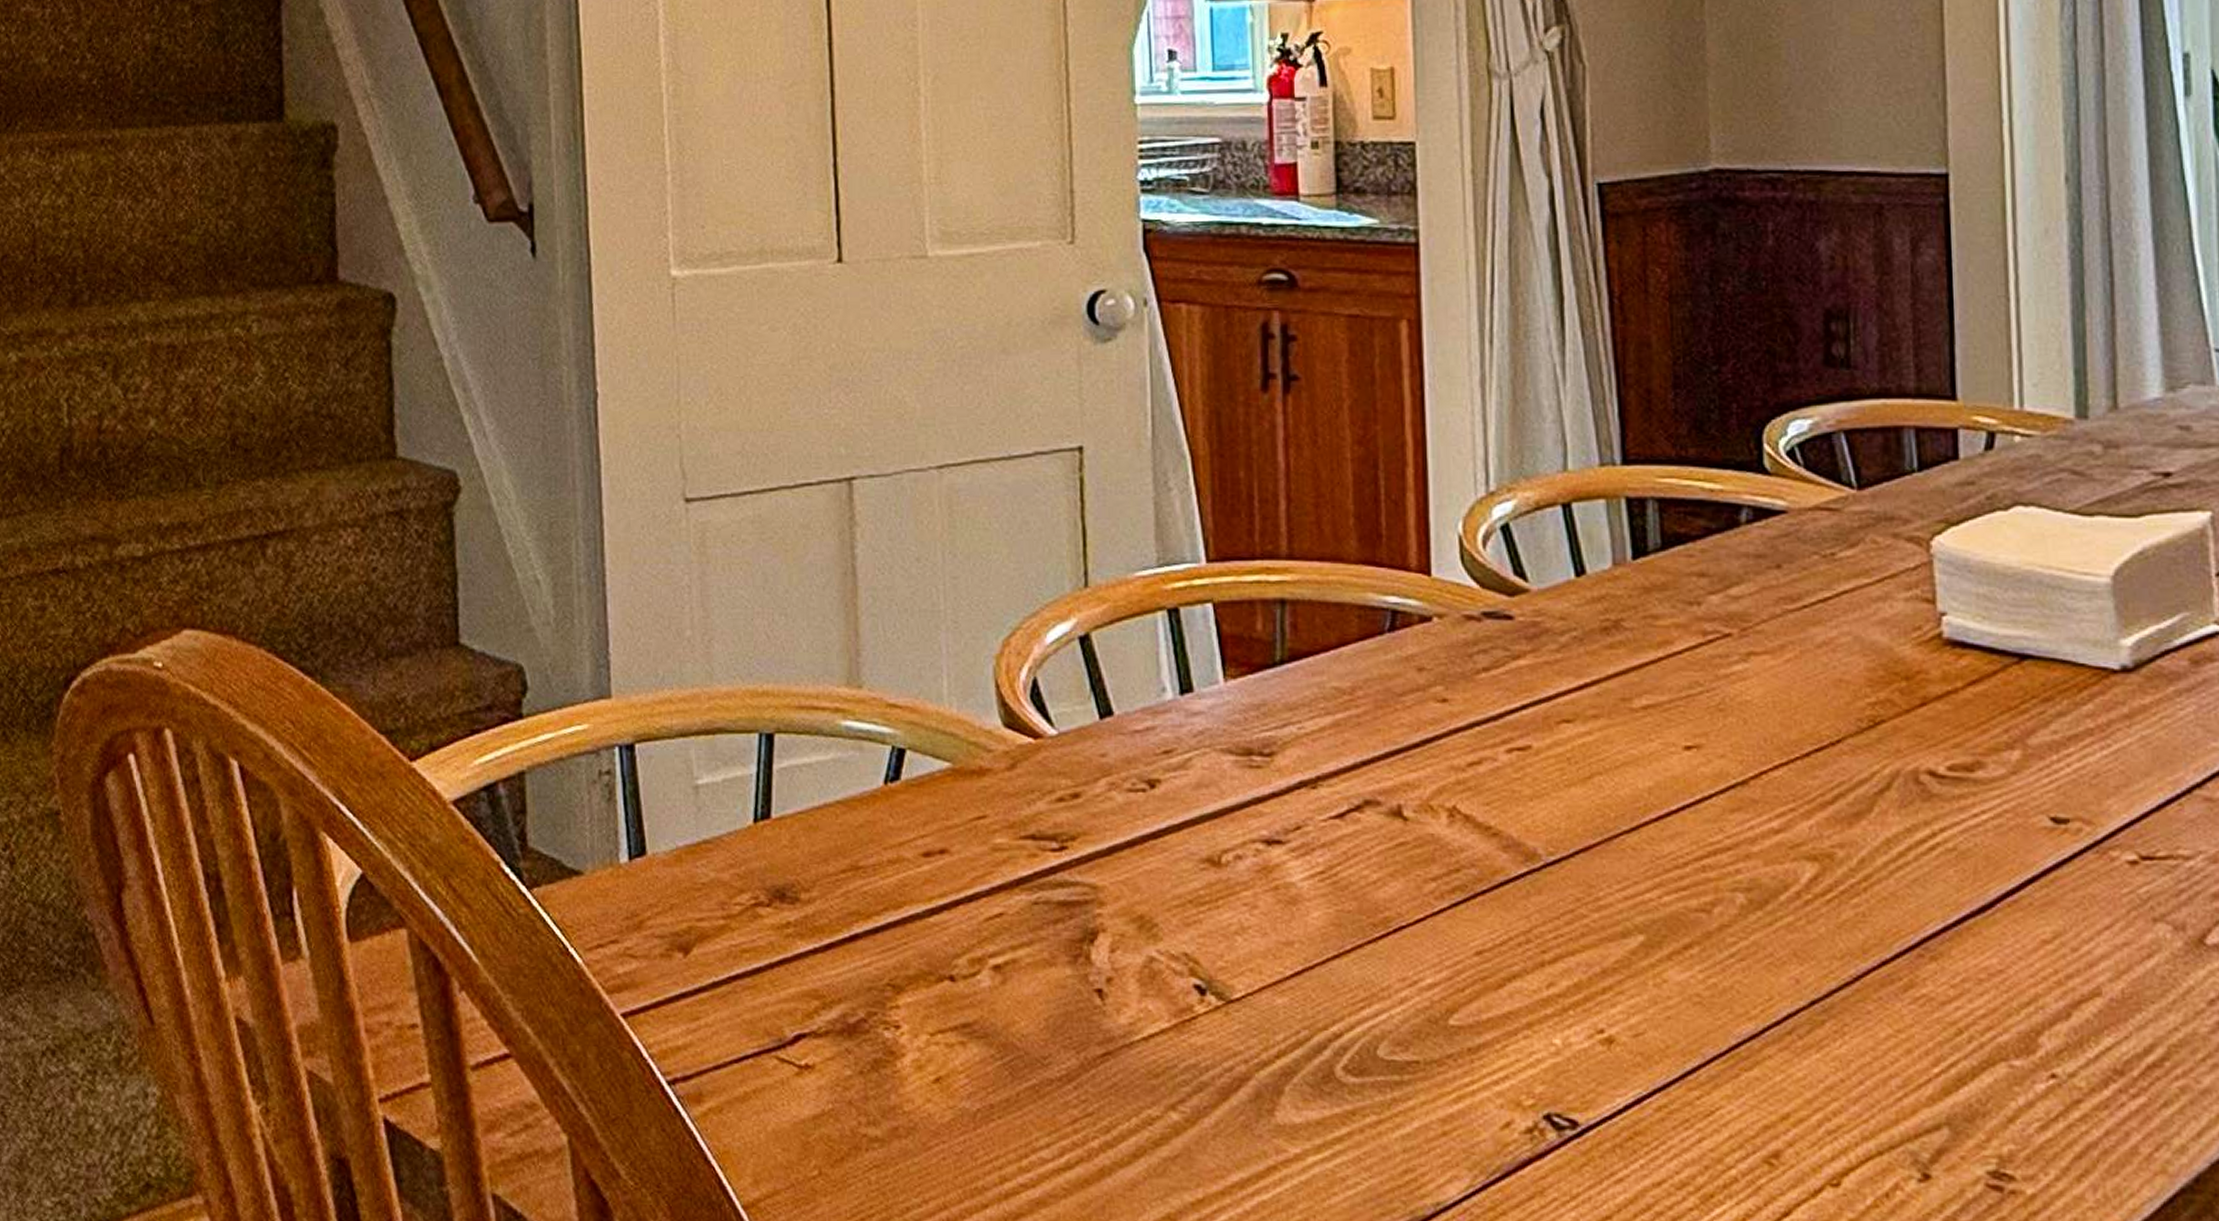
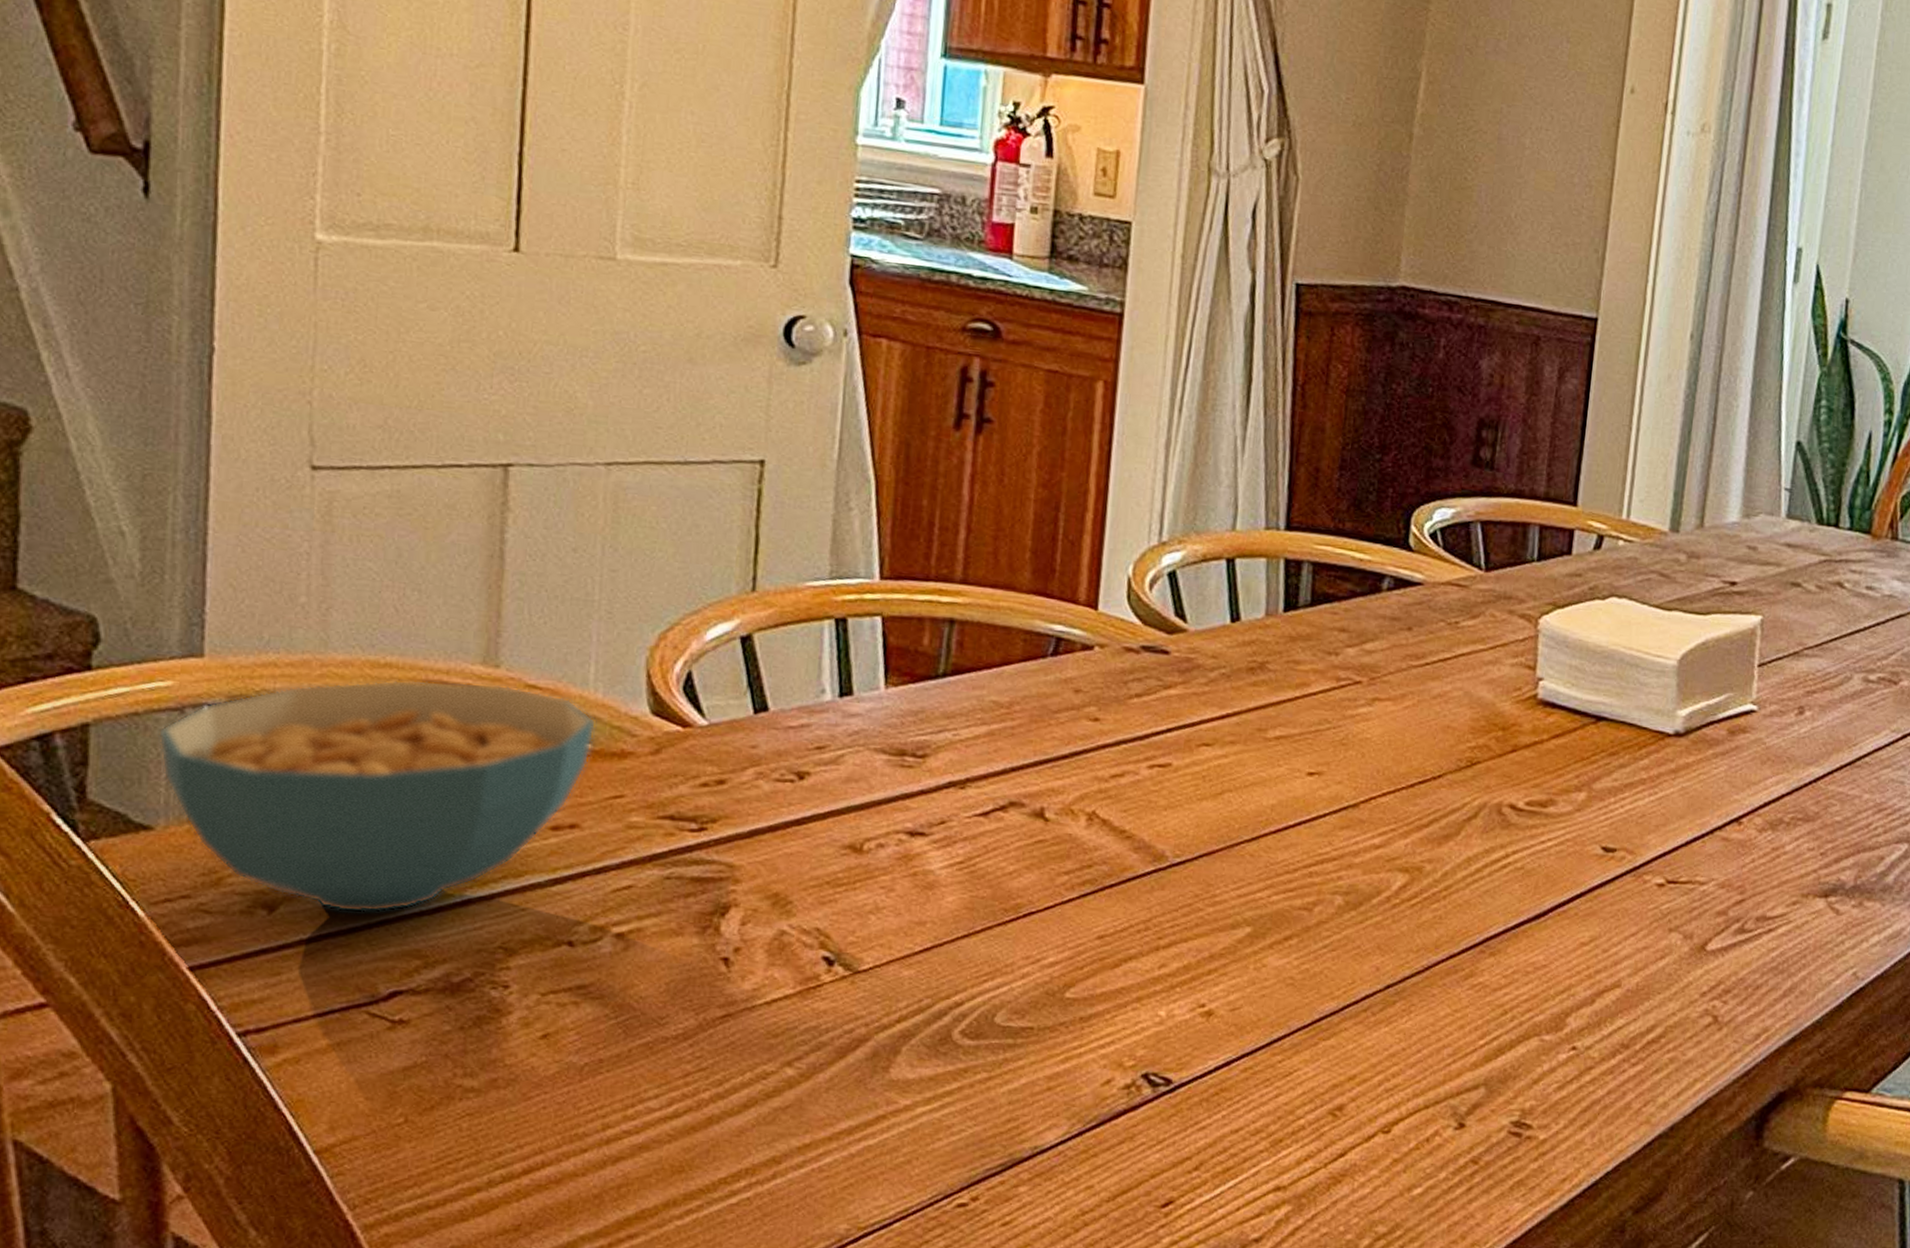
cereal bowl: none [580,705,955,953] -> present [157,679,597,913]

